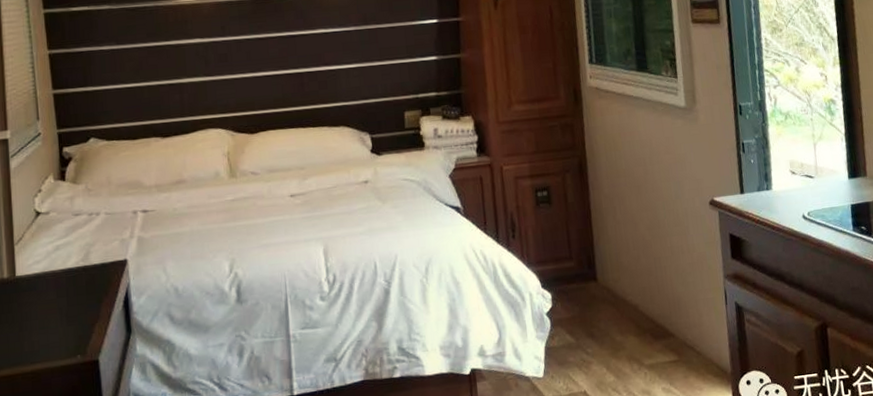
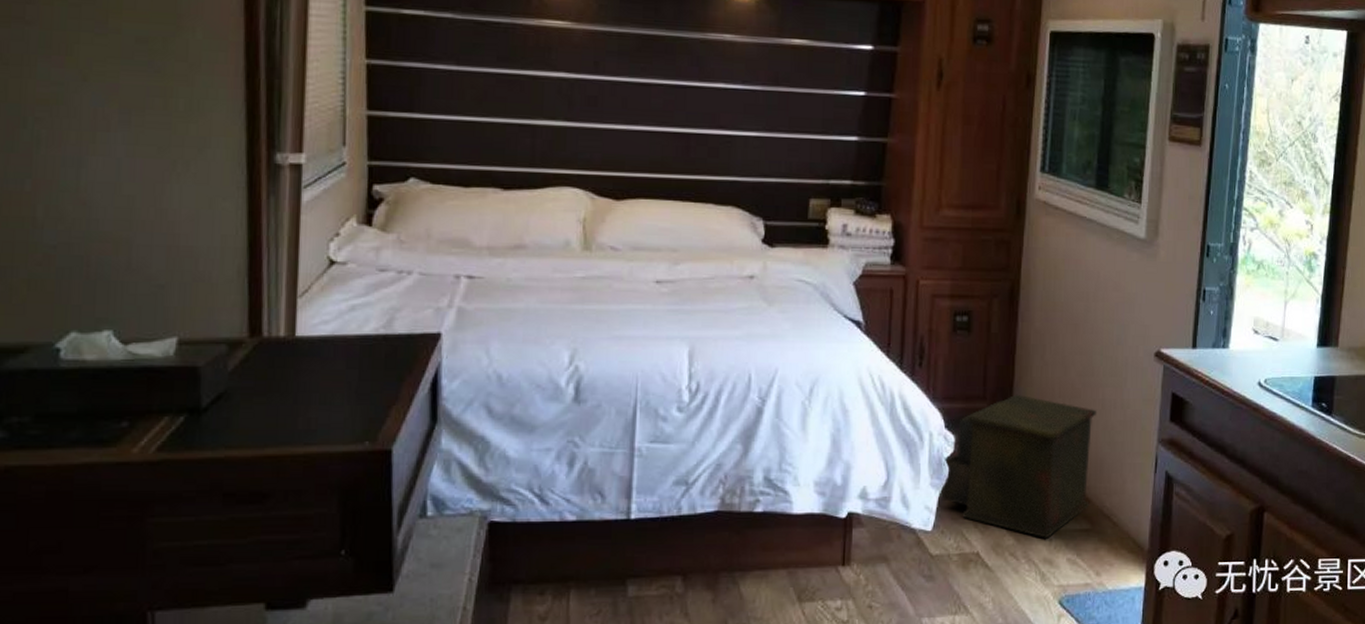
nightstand: none [545,251,674,373] -> present [941,394,1097,539]

